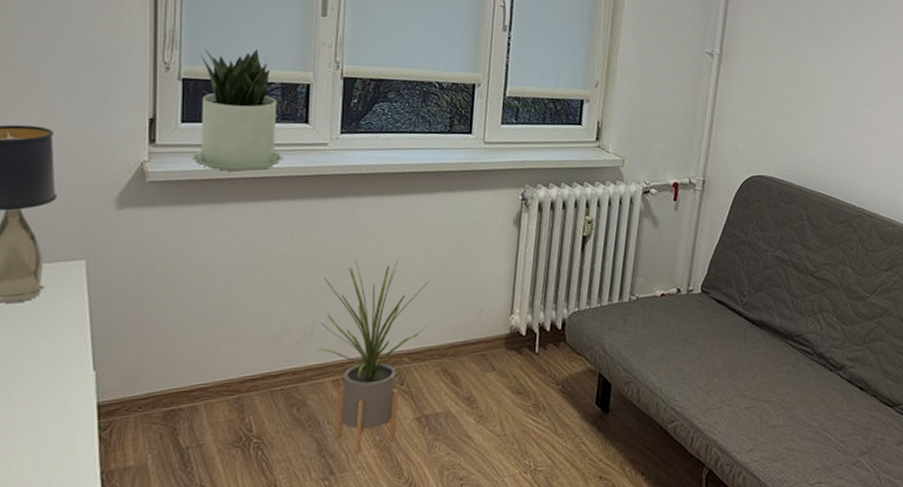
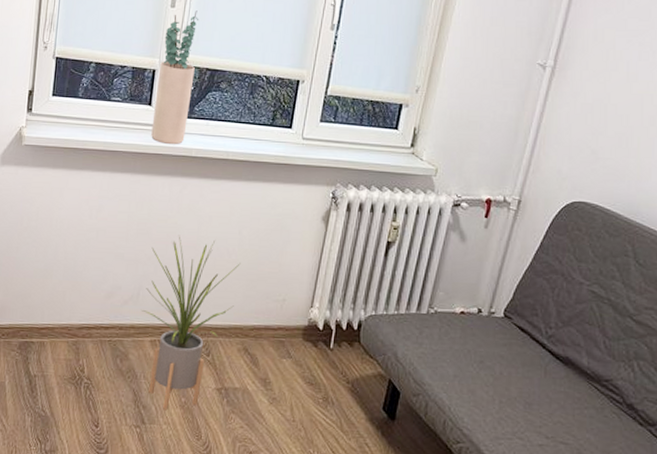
planter: present [191,48,282,172] -> none [57,31,128,144]
vase: none [311,18,357,164] -> present [151,10,199,145]

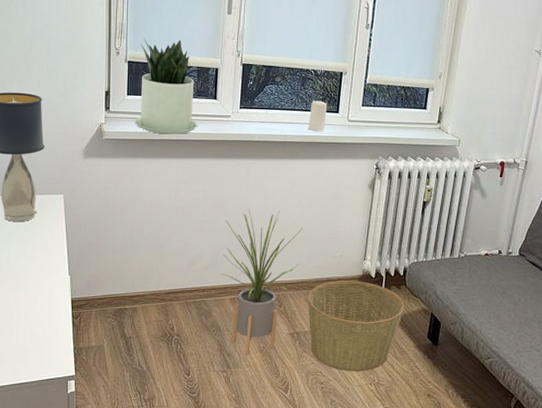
planter: none [57,31,128,144] -> present [134,38,197,134]
vase: present [151,10,199,145] -> none [218,16,253,132]
basket: none [240,330,357,443] -> present [308,280,405,371]
candle: none [254,112,279,150] -> present [308,101,328,132]

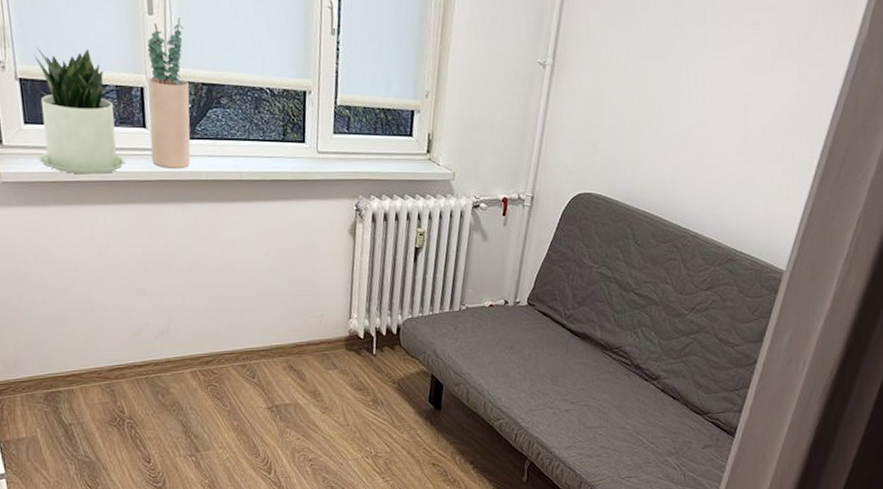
vase: none [218,16,253,132] -> present [147,17,191,170]
house plant: present [221,208,303,356] -> none [175,263,273,436]
candle: present [308,101,328,132] -> none [268,127,291,167]
basket: present [308,280,405,371] -> none [285,343,401,445]

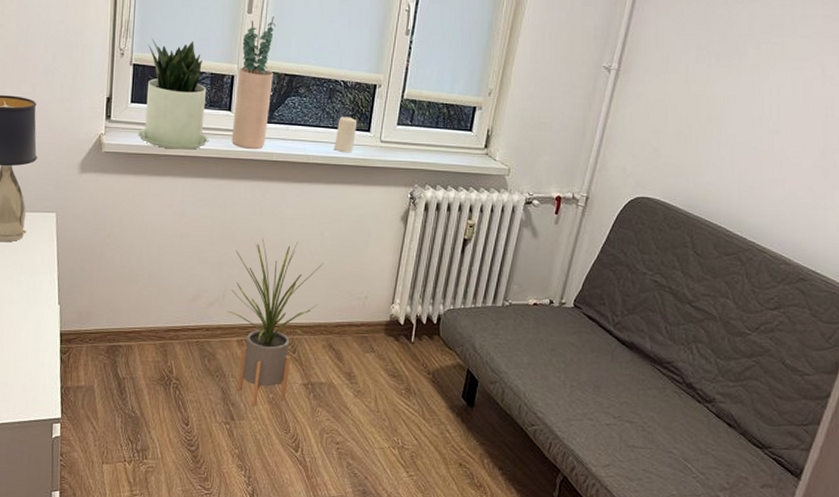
house plant: none [175,263,273,436] -> present [228,237,323,407]
candle: none [268,127,291,167] -> present [334,117,358,153]

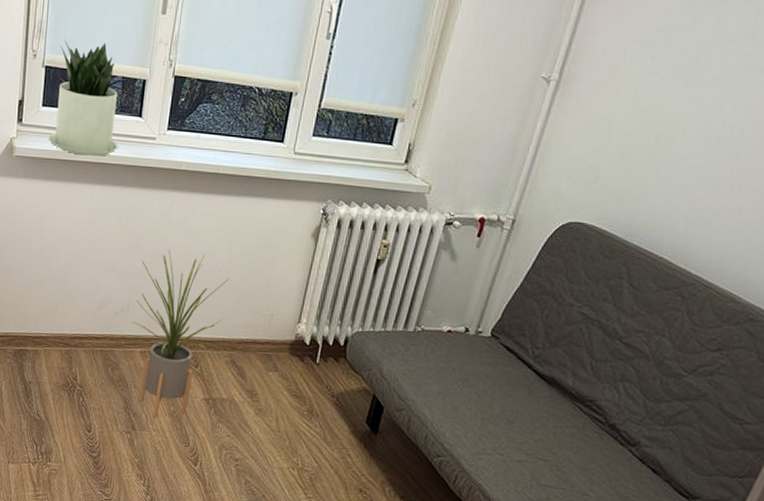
vase: present [232,16,277,150] -> none [141,17,191,158]
candle: present [334,117,358,153] -> none [245,126,271,165]

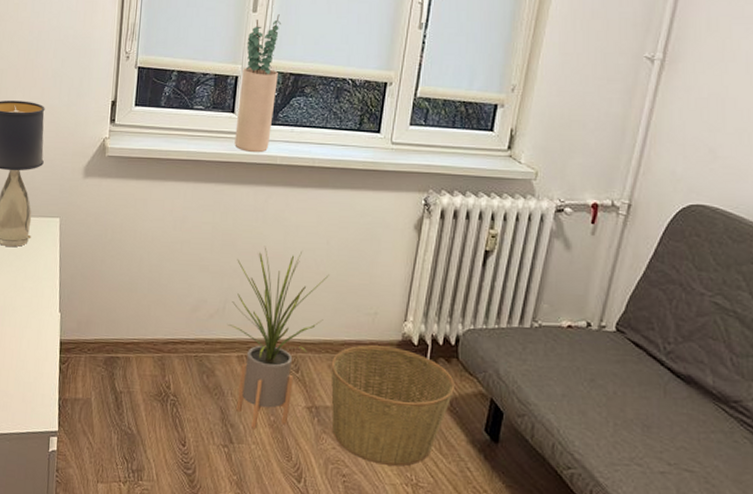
planter: present [48,39,118,156] -> none [140,40,211,153]
vase: none [141,17,191,158] -> present [235,14,282,153]
basket: none [227,344,342,453] -> present [330,345,456,466]

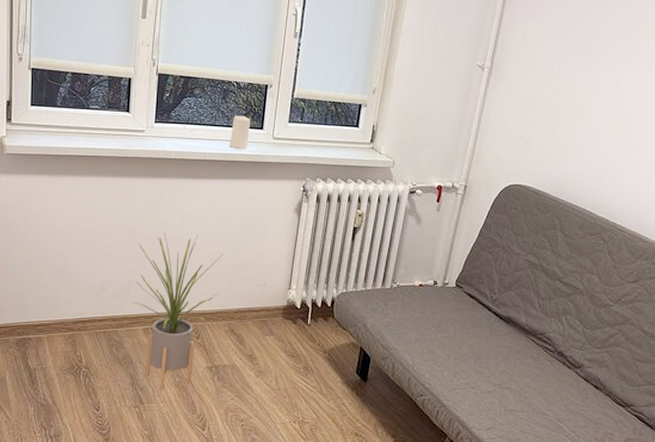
vase: present [235,14,282,153] -> none [131,21,170,149]
basket: present [330,345,456,466] -> none [227,311,332,408]
candle: none [341,117,367,156] -> present [229,116,251,150]

